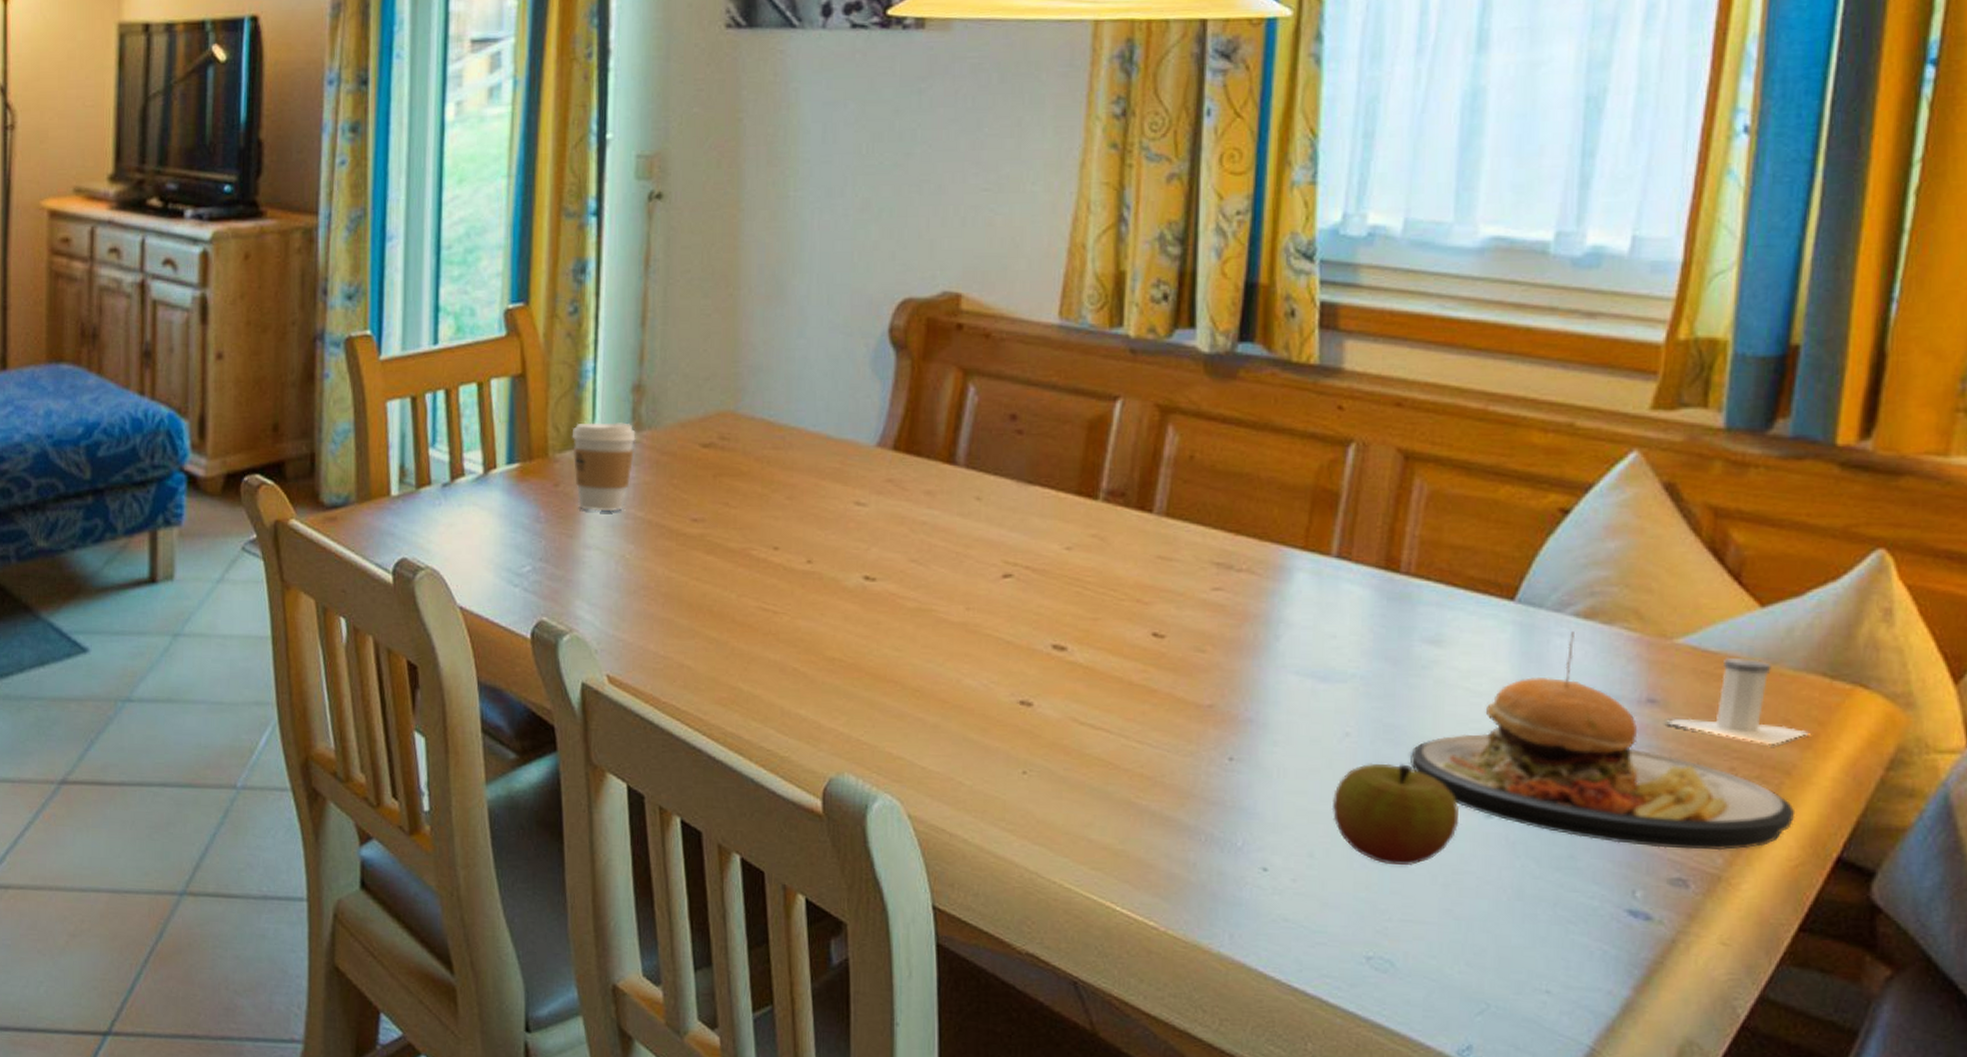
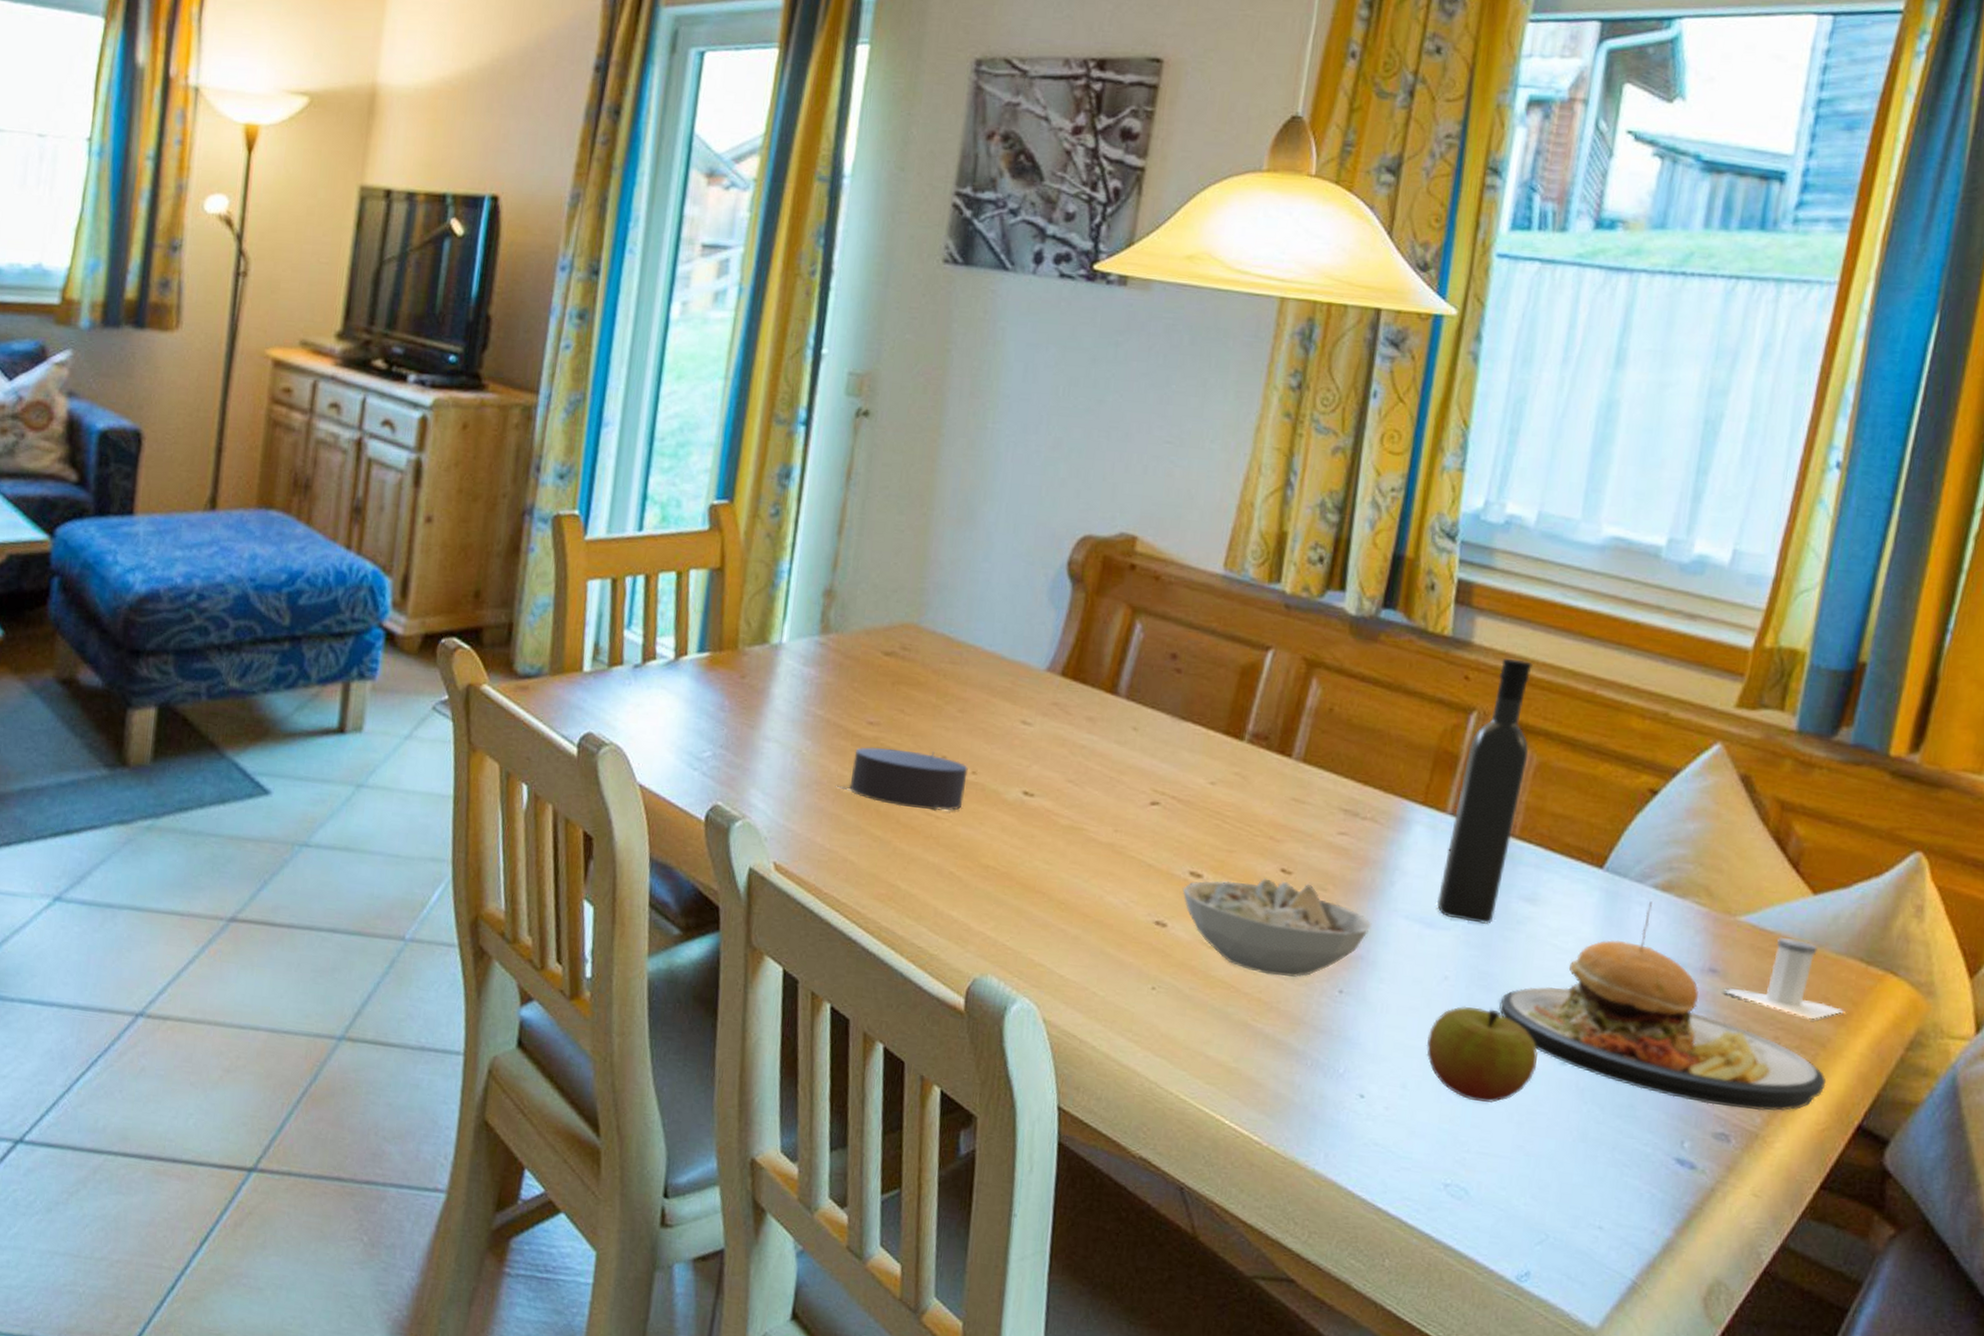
coffee cup: present [571,423,636,511] -> none [761,621,823,707]
candle: none [664,544,803,606] -> present [836,747,968,811]
bowl: none [1046,645,1259,748] -> present [1182,878,1372,977]
wine bottle: none [1330,381,1418,672] -> present [1437,658,1533,924]

